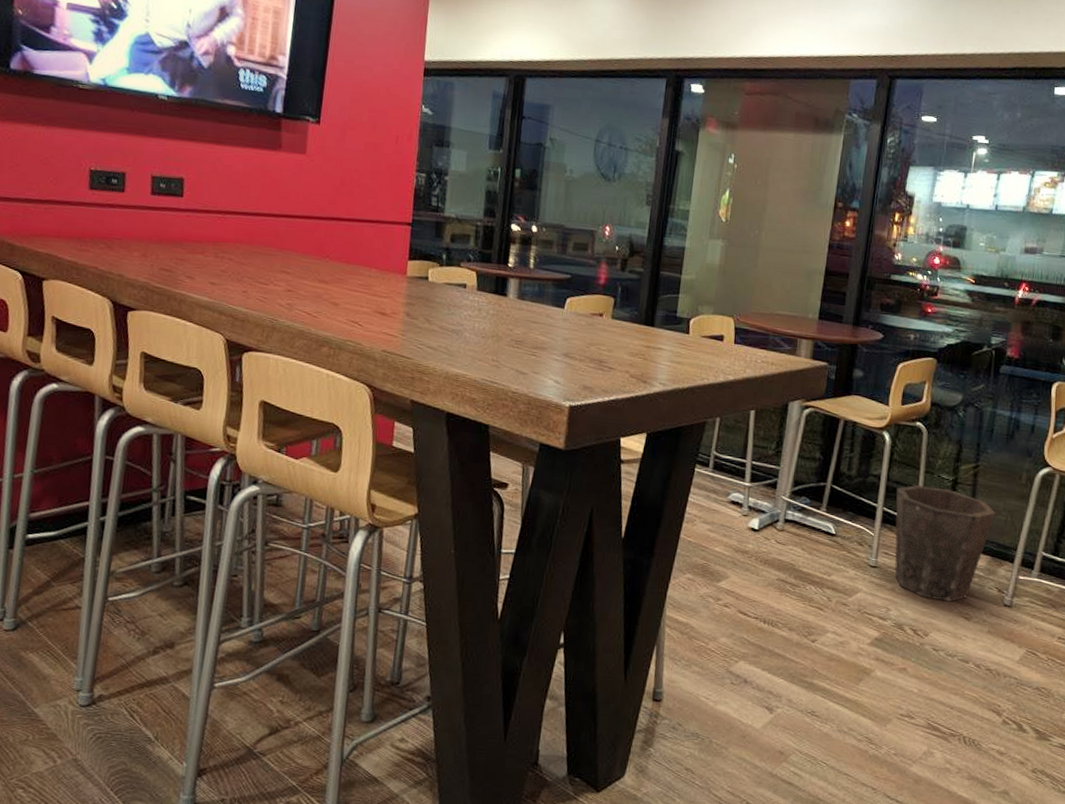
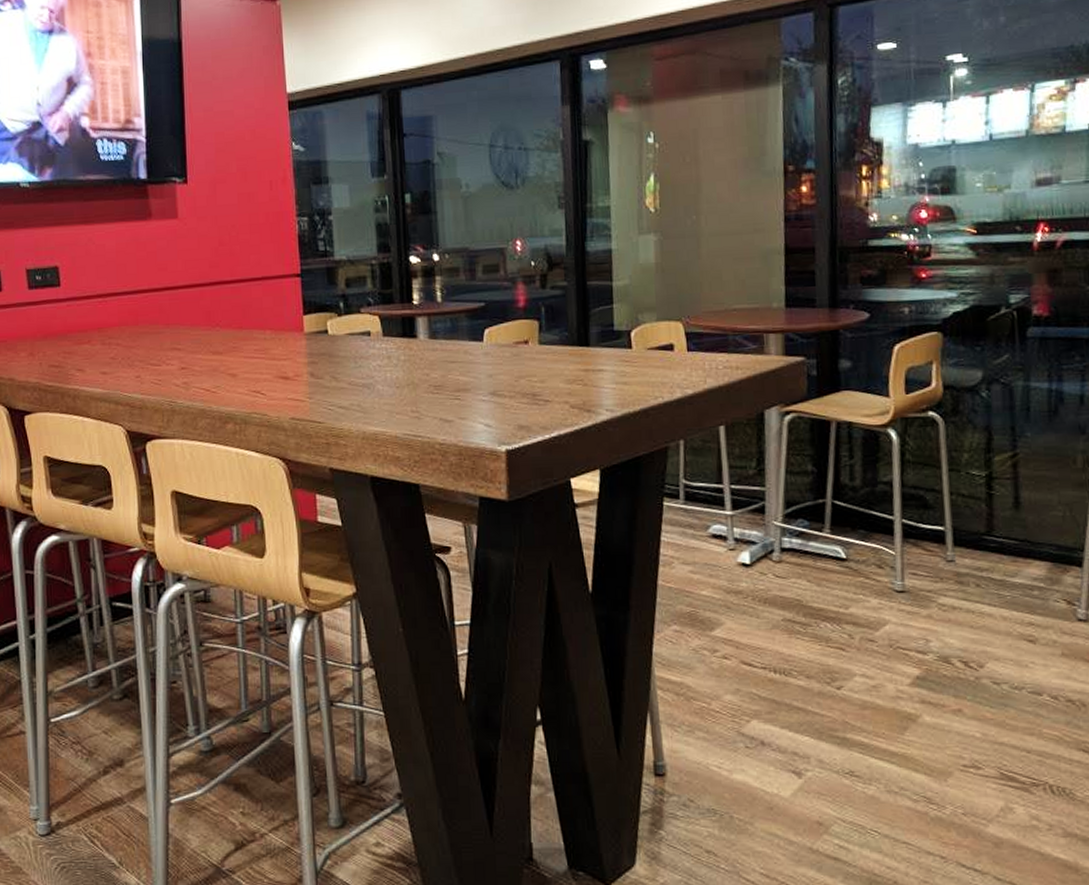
waste bin: present [894,485,996,602] -> none [914,487,1049,623]

